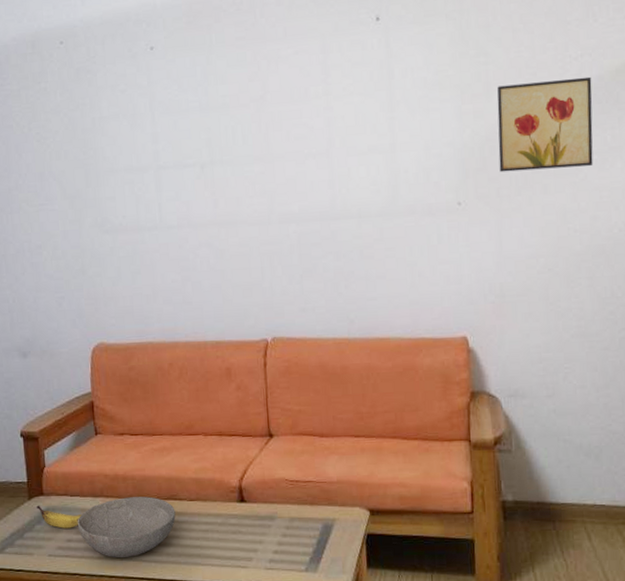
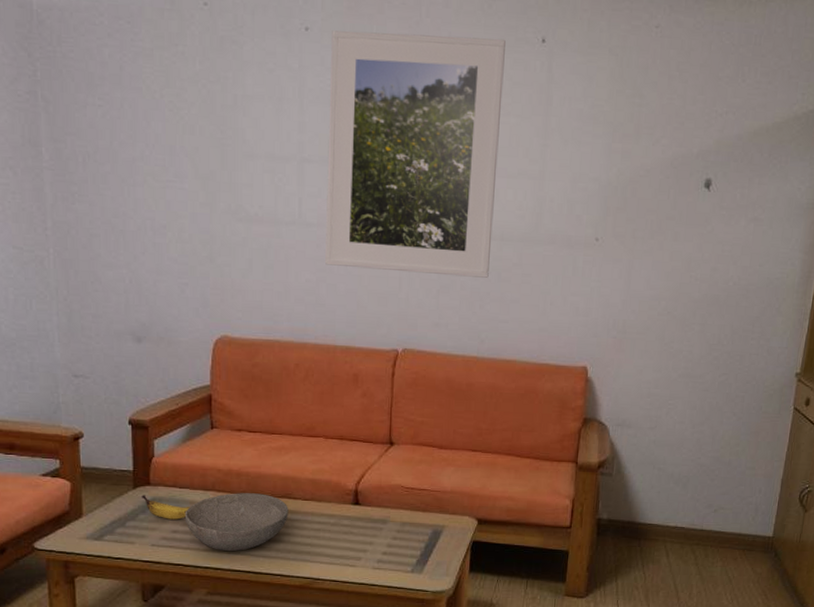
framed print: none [175,24,351,264] -> present [325,30,506,278]
wall art: present [497,76,594,173] -> none [638,129,732,220]

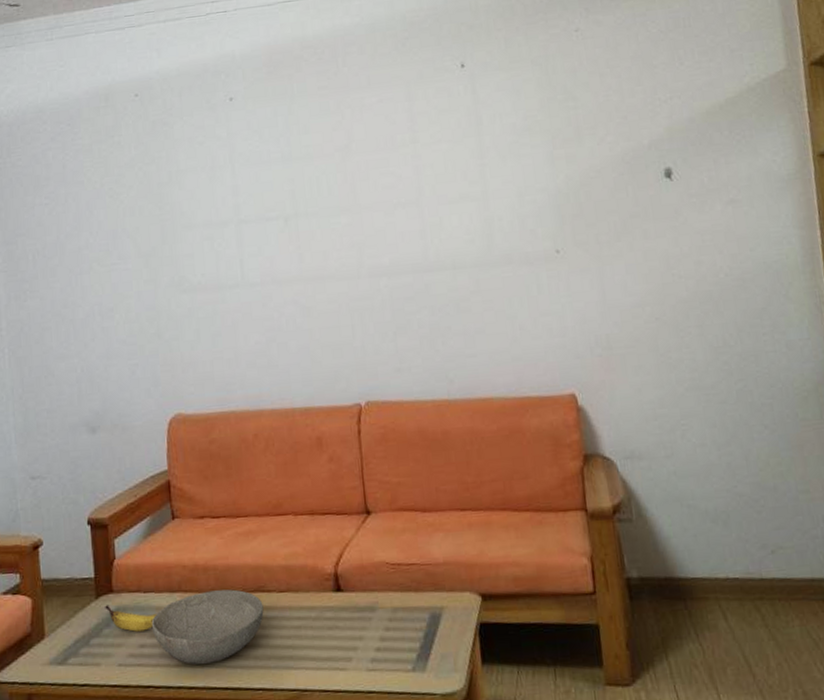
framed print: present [325,30,506,278] -> none [255,71,447,324]

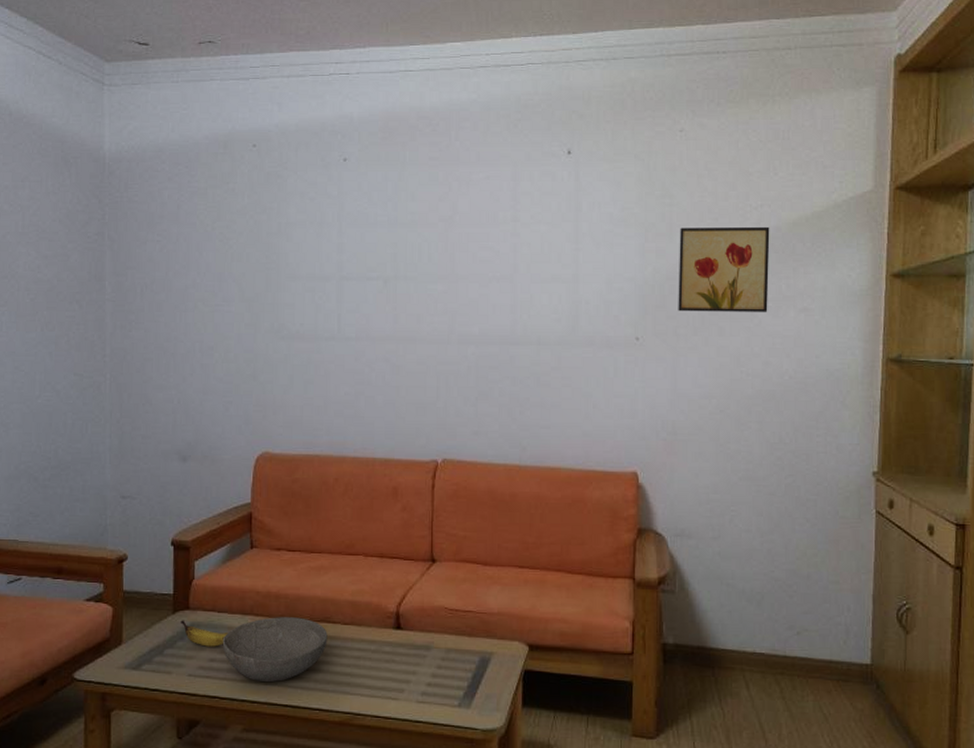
wall art: none [588,119,693,218] -> present [678,226,770,312]

